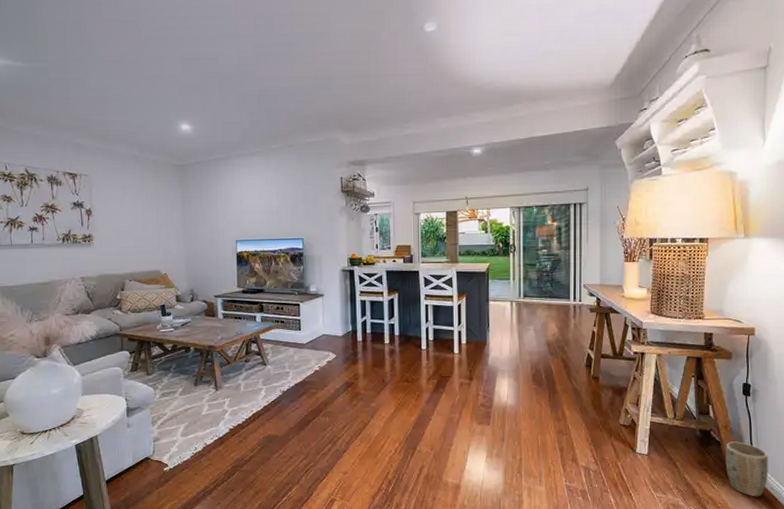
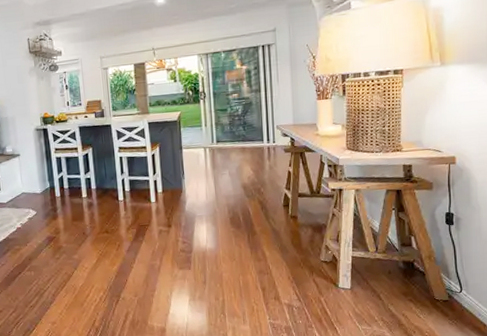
plant pot: present [725,441,769,497] -> none [430,270,476,324]

